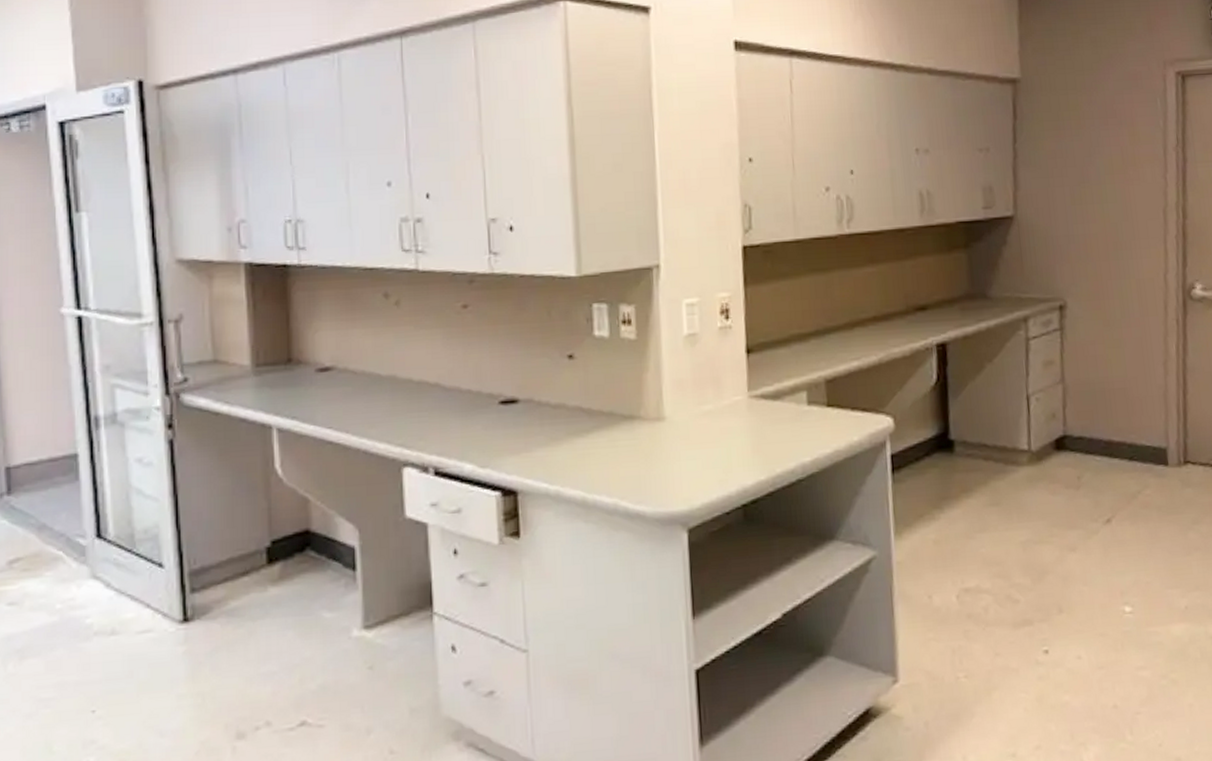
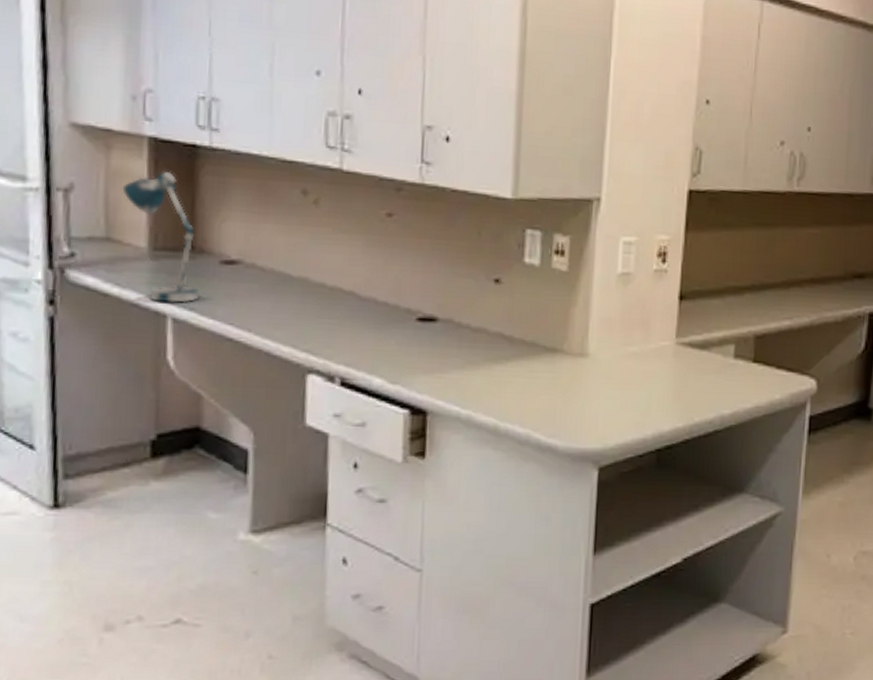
desk lamp: none [225,293,299,415] -> present [122,172,199,303]

